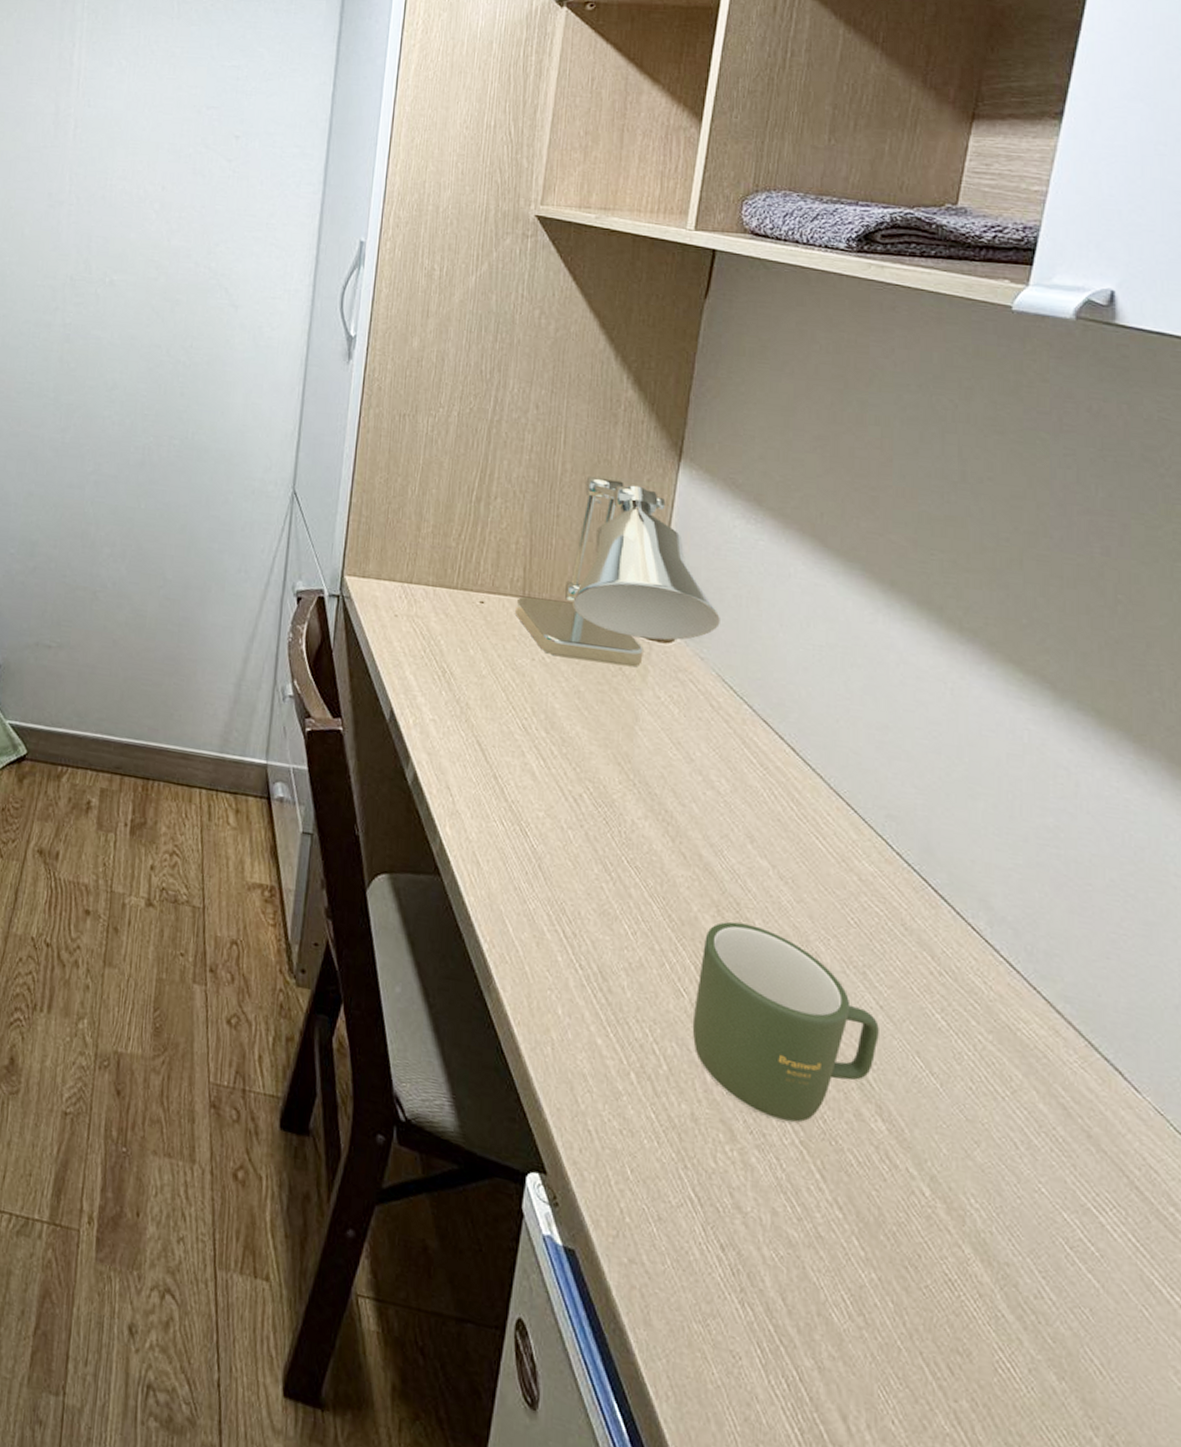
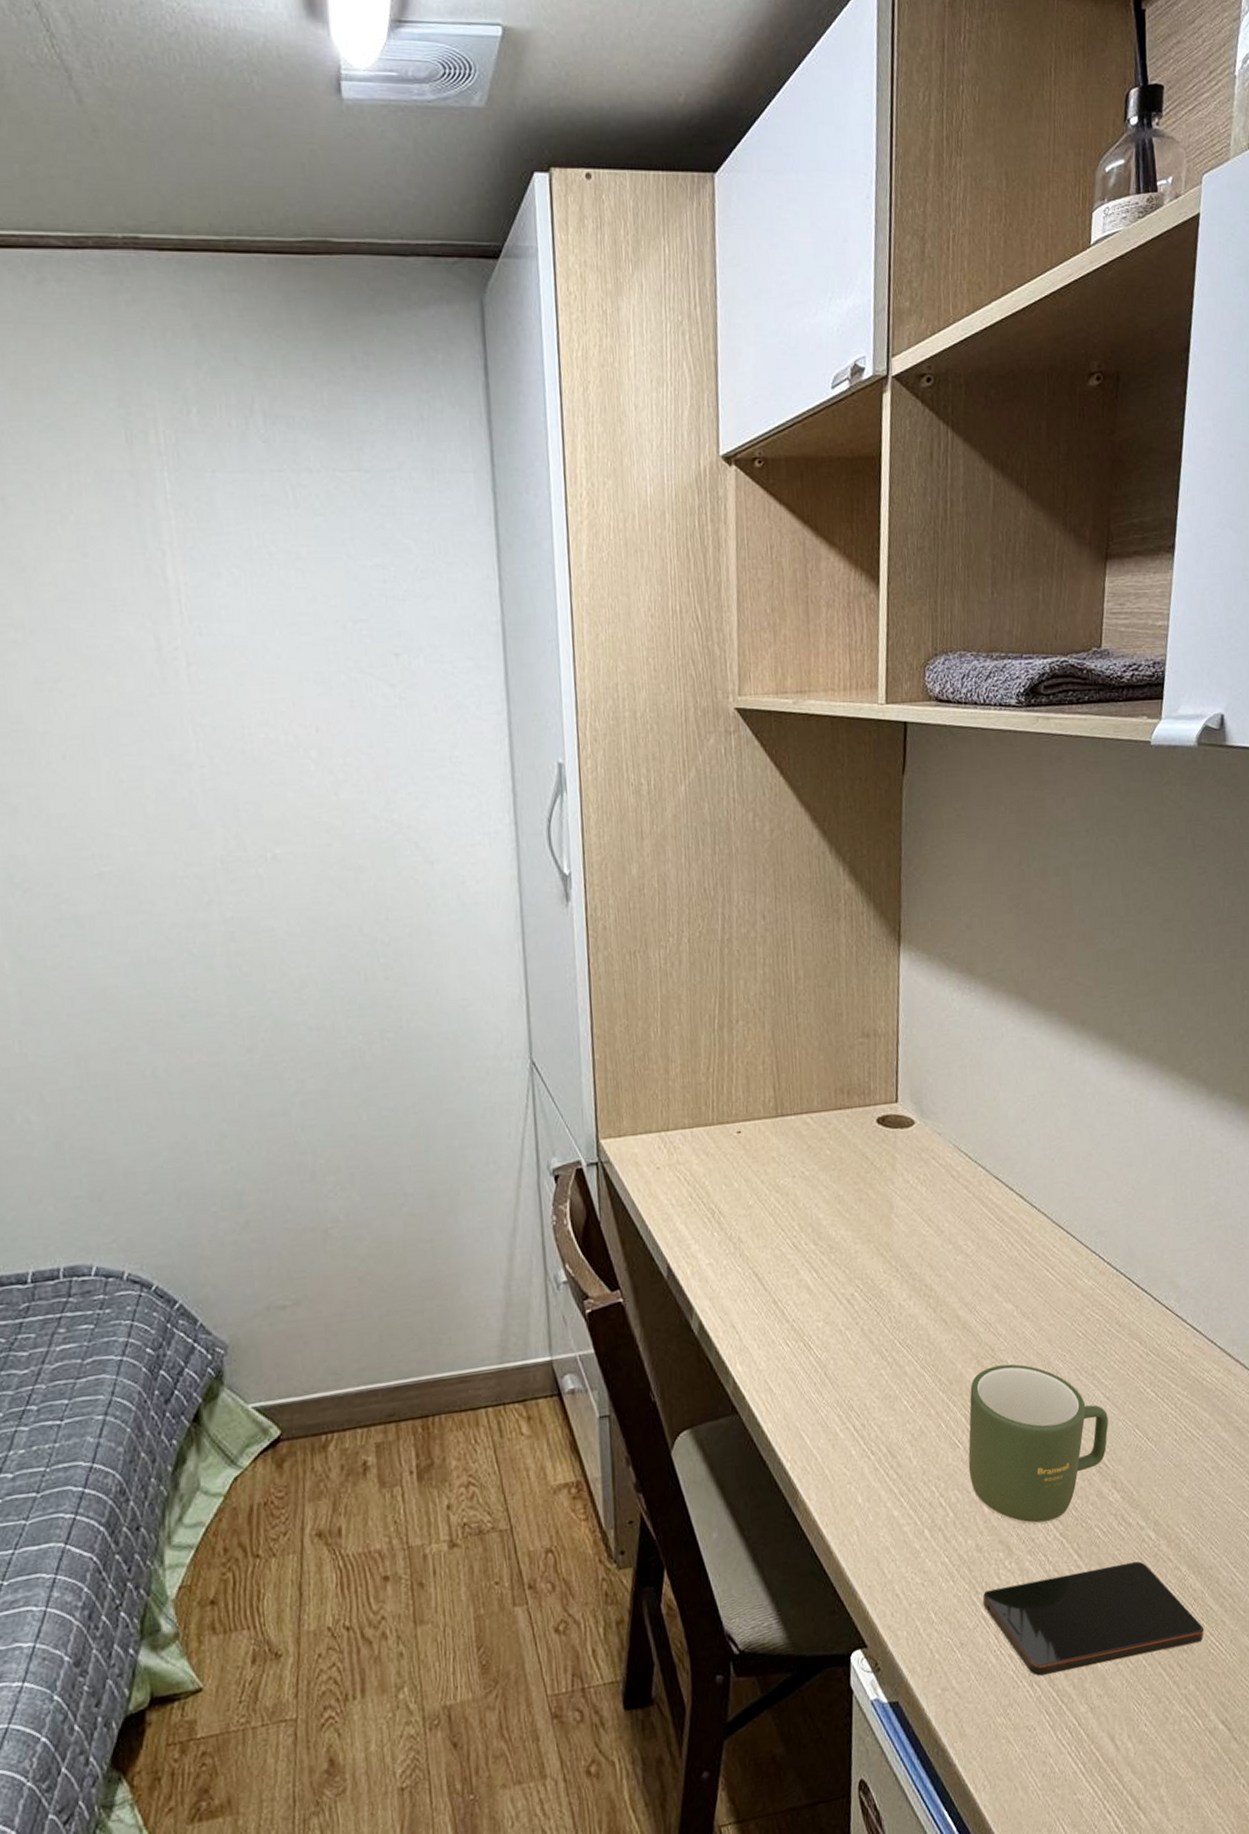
desk lamp: present [515,476,720,667] -> none [771,977,951,1168]
phone: none [691,1170,991,1352] -> present [982,1561,1205,1676]

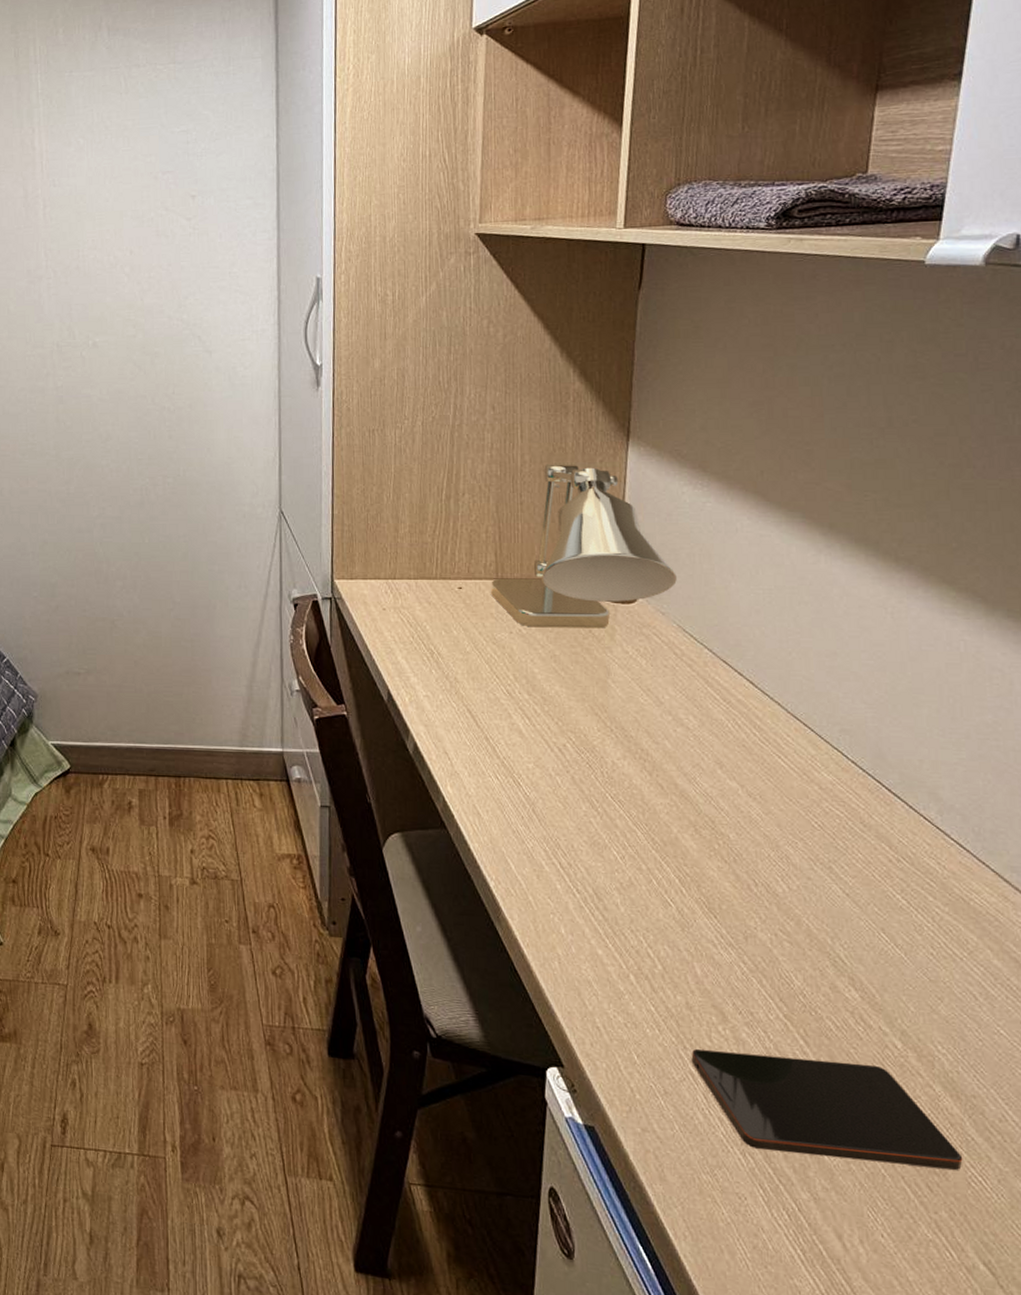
desk lamp: none [771,977,951,1168] -> present [491,464,677,629]
mug: present [968,1364,1109,1525] -> none [680,837,847,1001]

